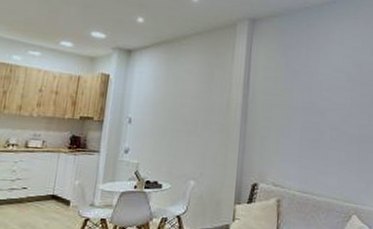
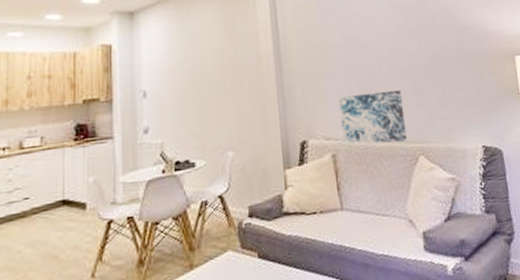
wall art: none [288,152,347,200] -> present [338,89,408,144]

